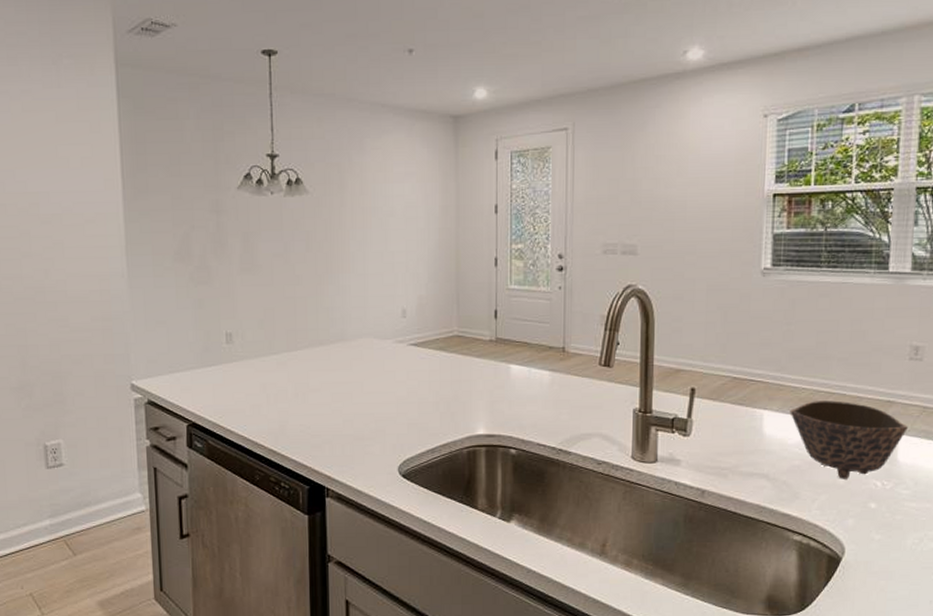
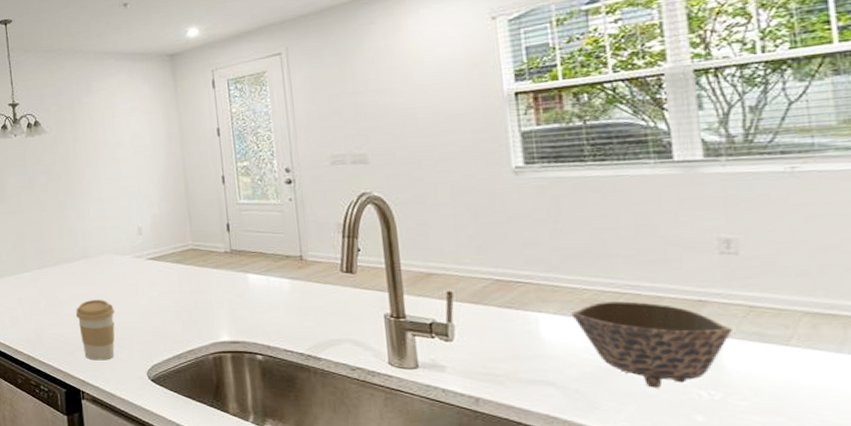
coffee cup: none [326,388,369,455] -> present [75,300,115,361]

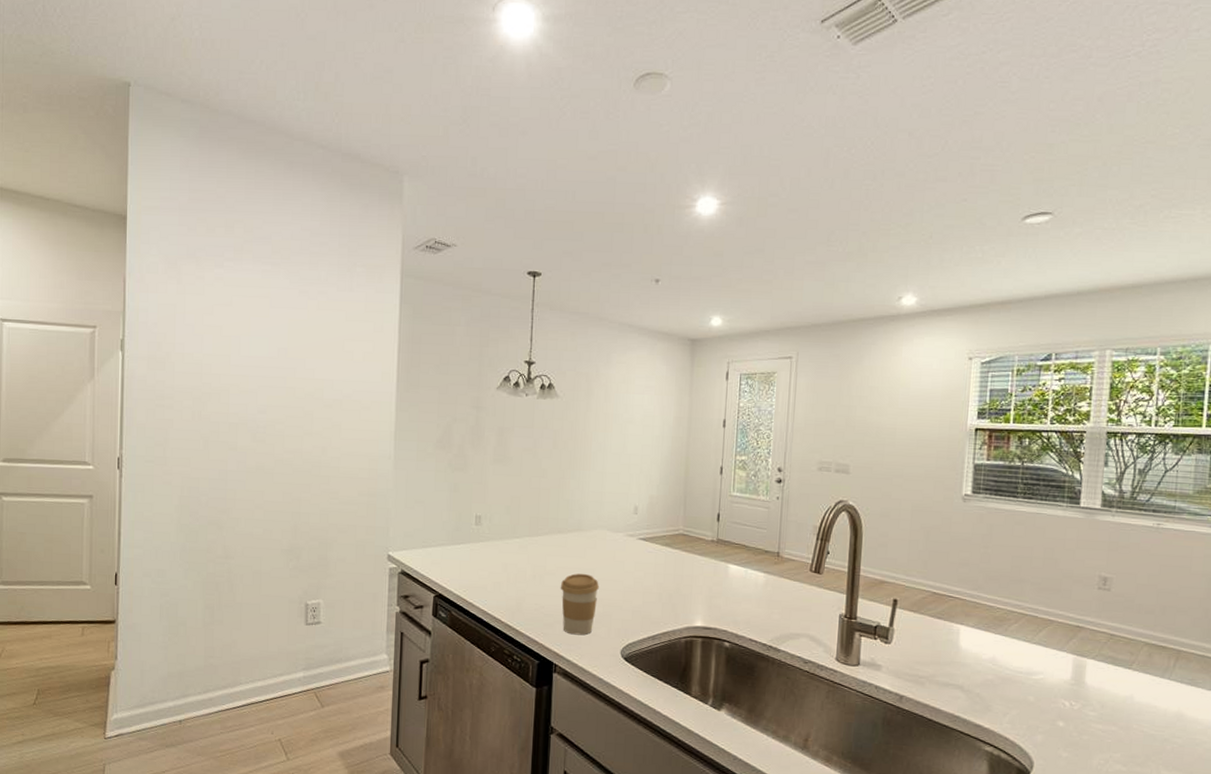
bowl: present [571,301,732,388] -> none [984,620,1096,697]

